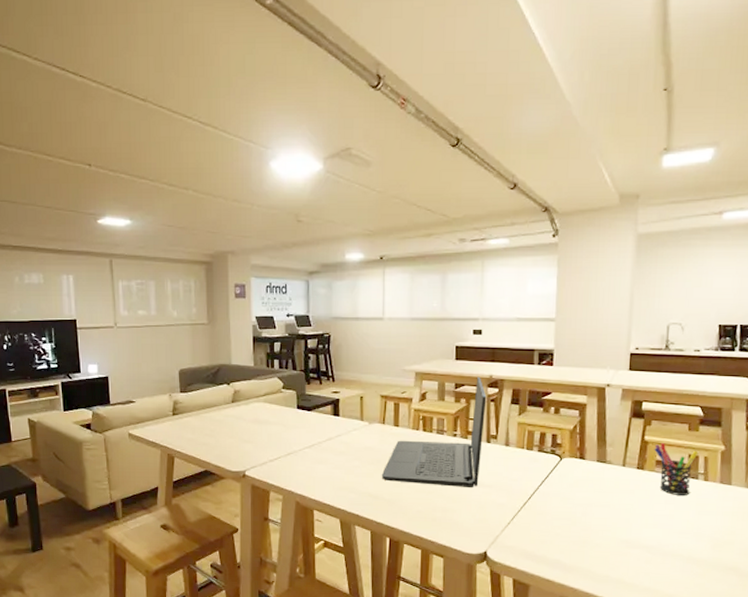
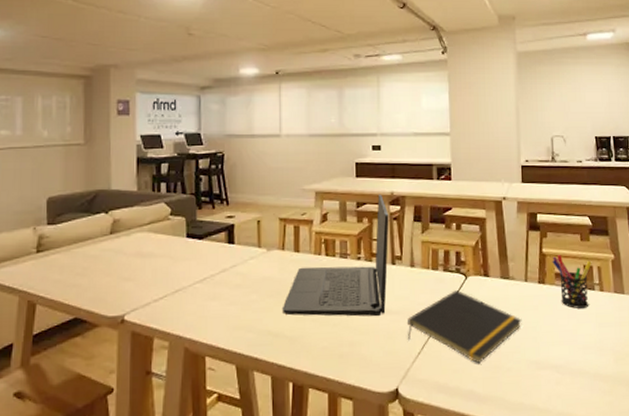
notepad: none [499,470,616,538] -> present [408,290,522,364]

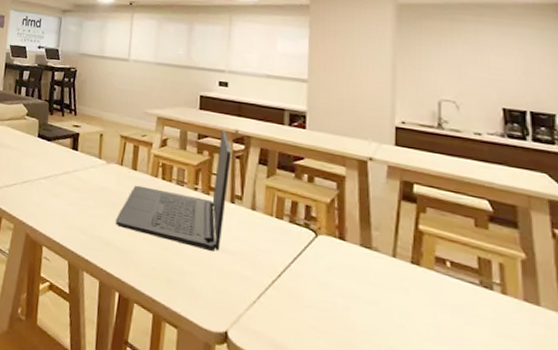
notepad: present [408,290,522,364] -> none [243,246,386,334]
pen holder: present [552,255,592,308] -> none [432,237,491,309]

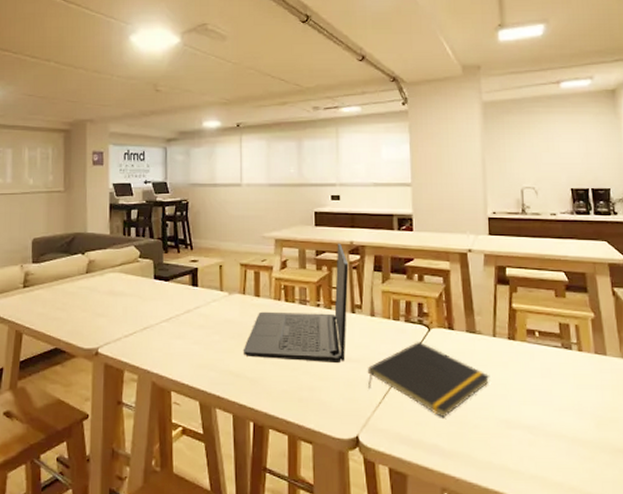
notepad: none [243,246,386,334] -> present [368,342,490,418]

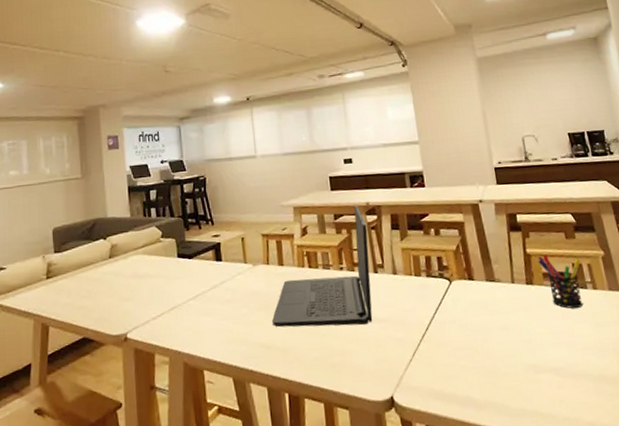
notepad: present [368,342,490,418] -> none [395,295,514,369]
pen holder: none [523,311,569,368] -> present [537,254,584,309]

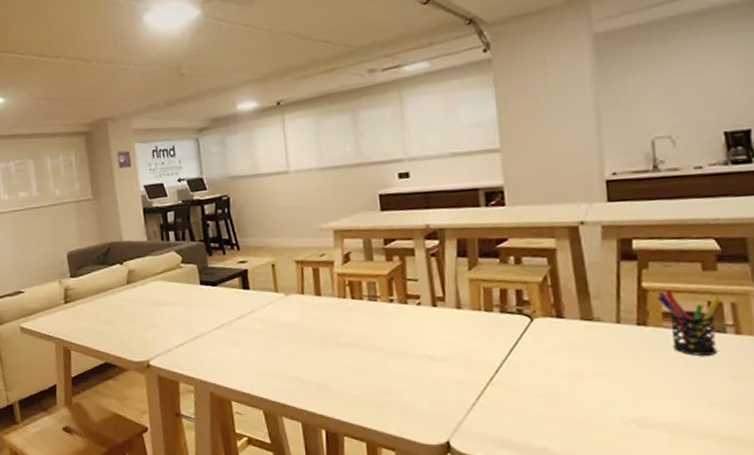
laptop: present [271,205,373,328] -> none [306,228,428,364]

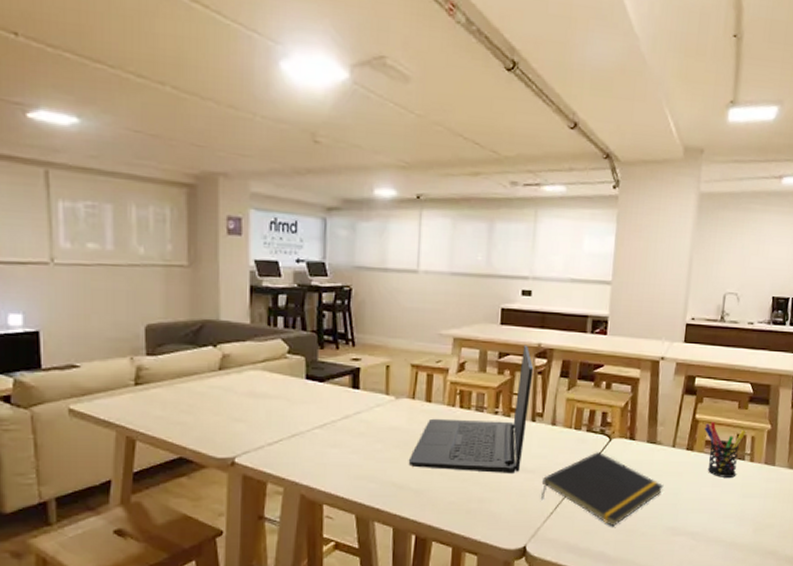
laptop: none [306,228,428,364] -> present [408,345,534,474]
notepad: none [456,334,614,419] -> present [541,452,664,527]

